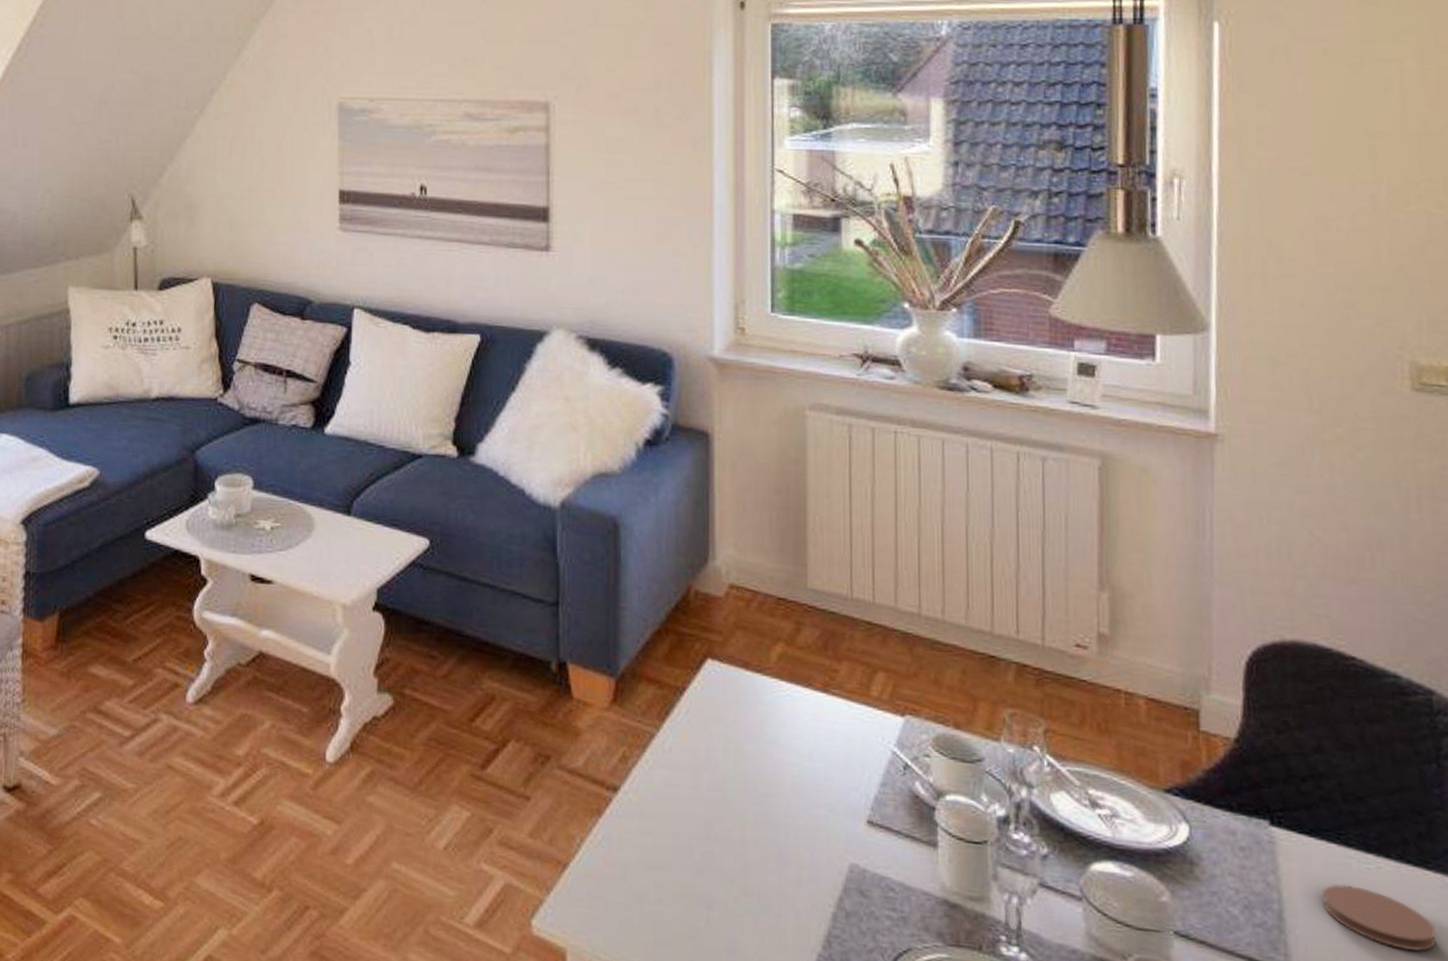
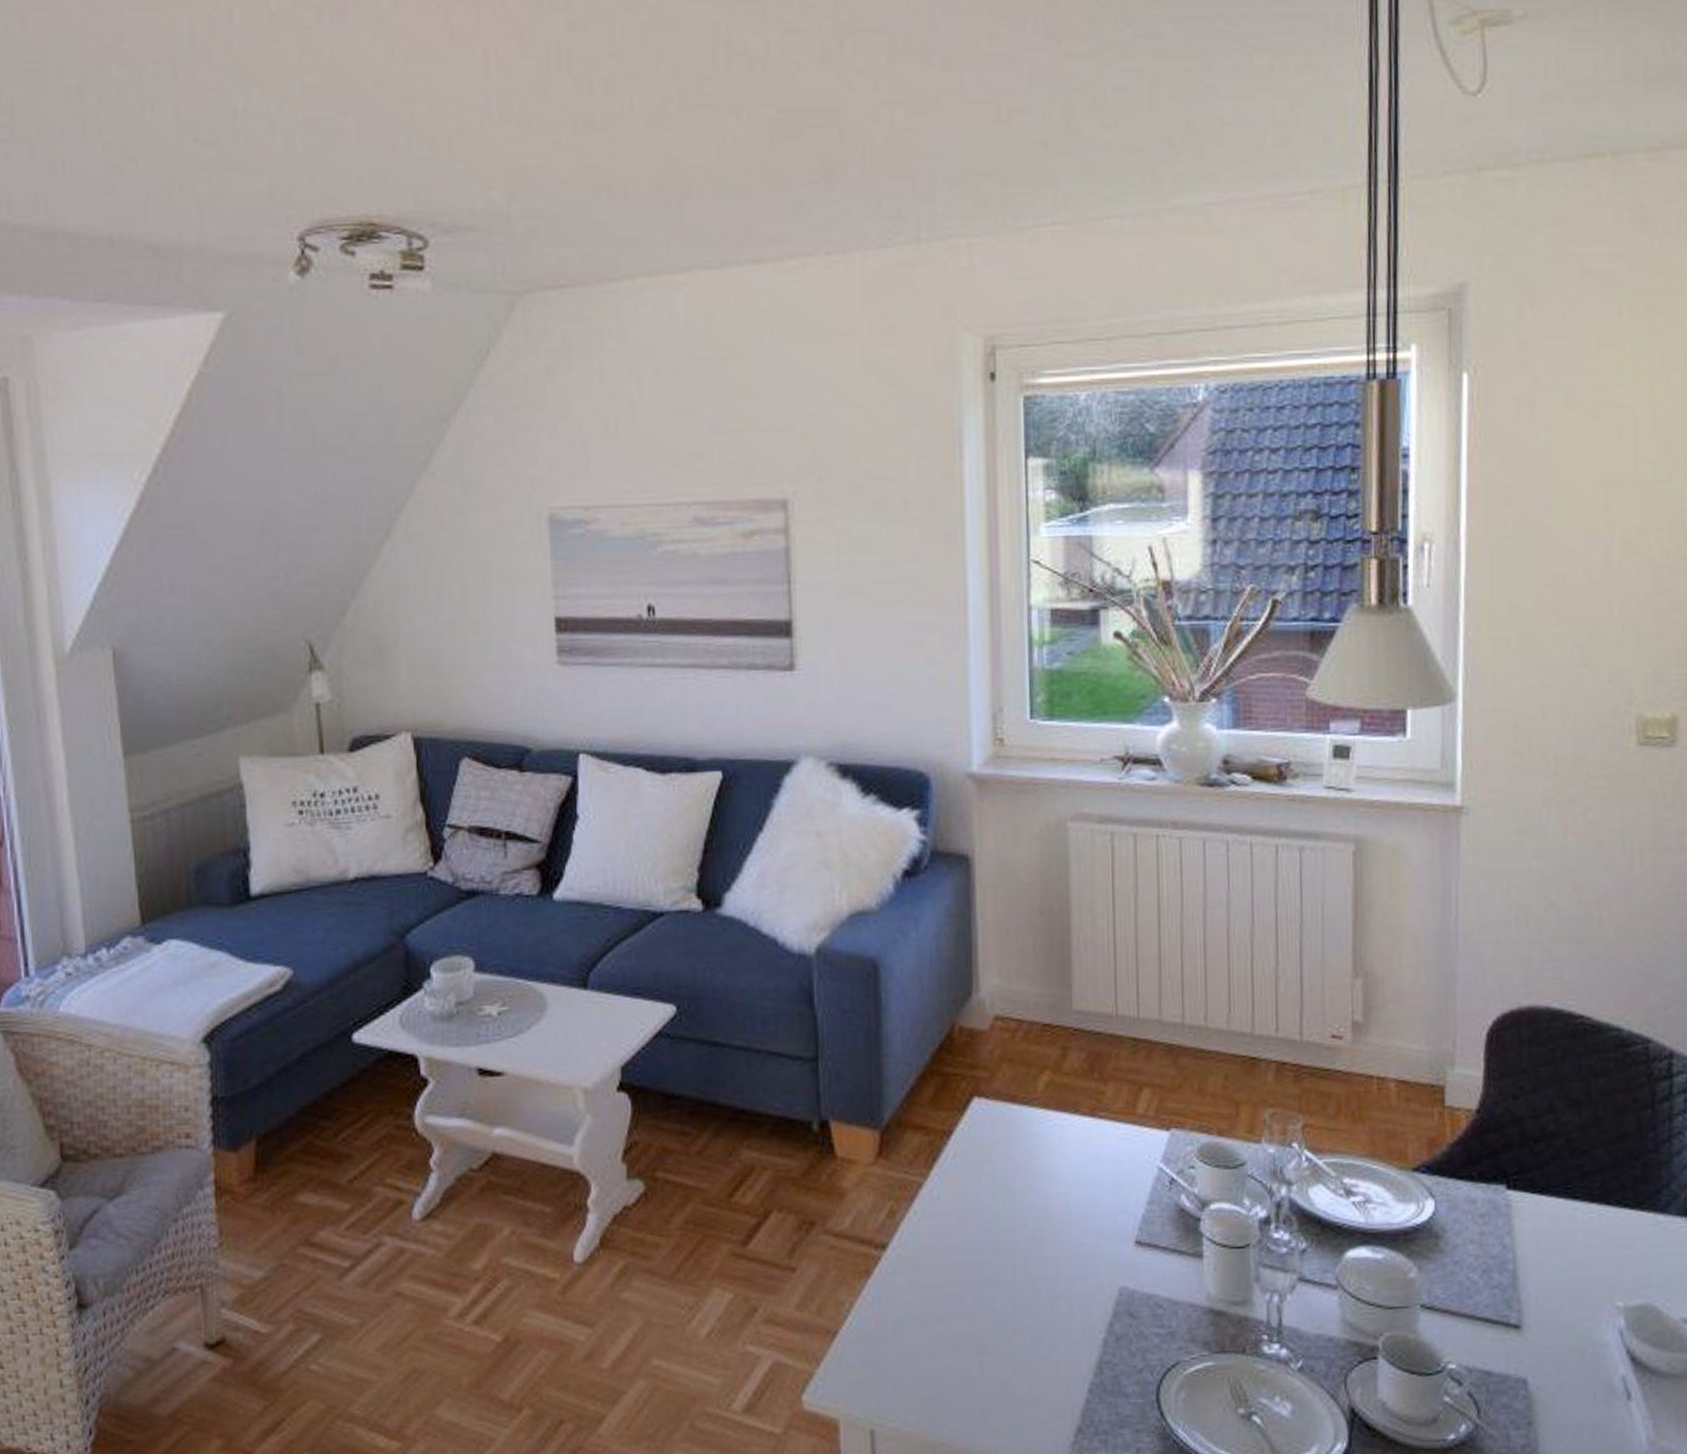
coaster: present [1322,884,1437,951] -> none [1551,1235,1648,1290]

